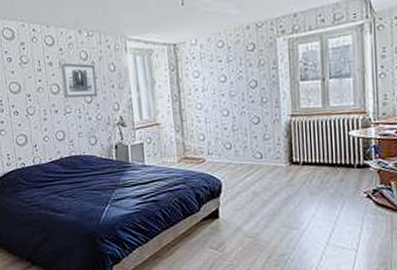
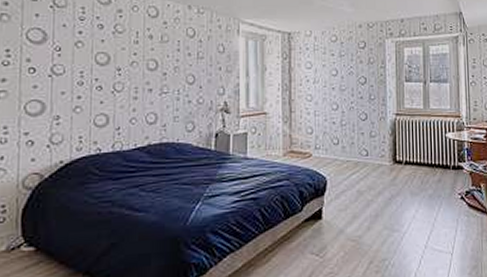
wall art: present [60,62,98,98] -> none [162,37,202,78]

